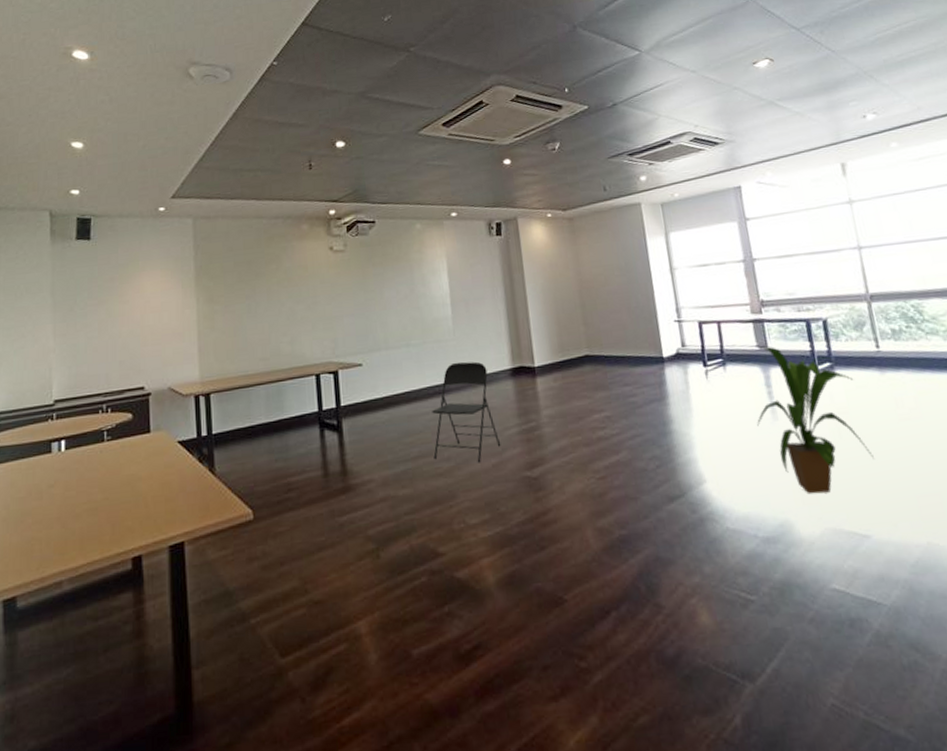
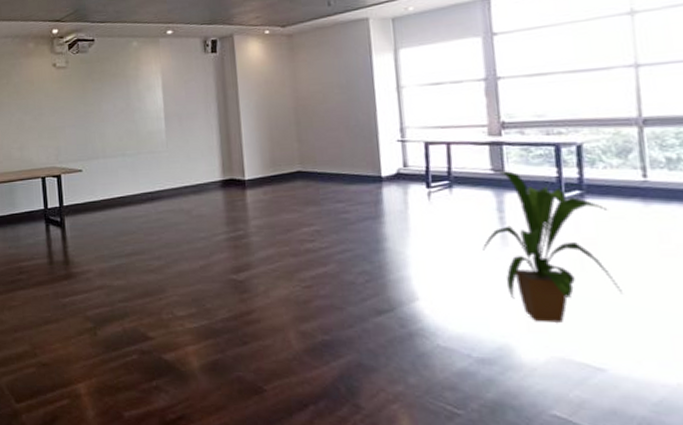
folding chair: present [432,361,501,463] -> none [145,172,209,264]

